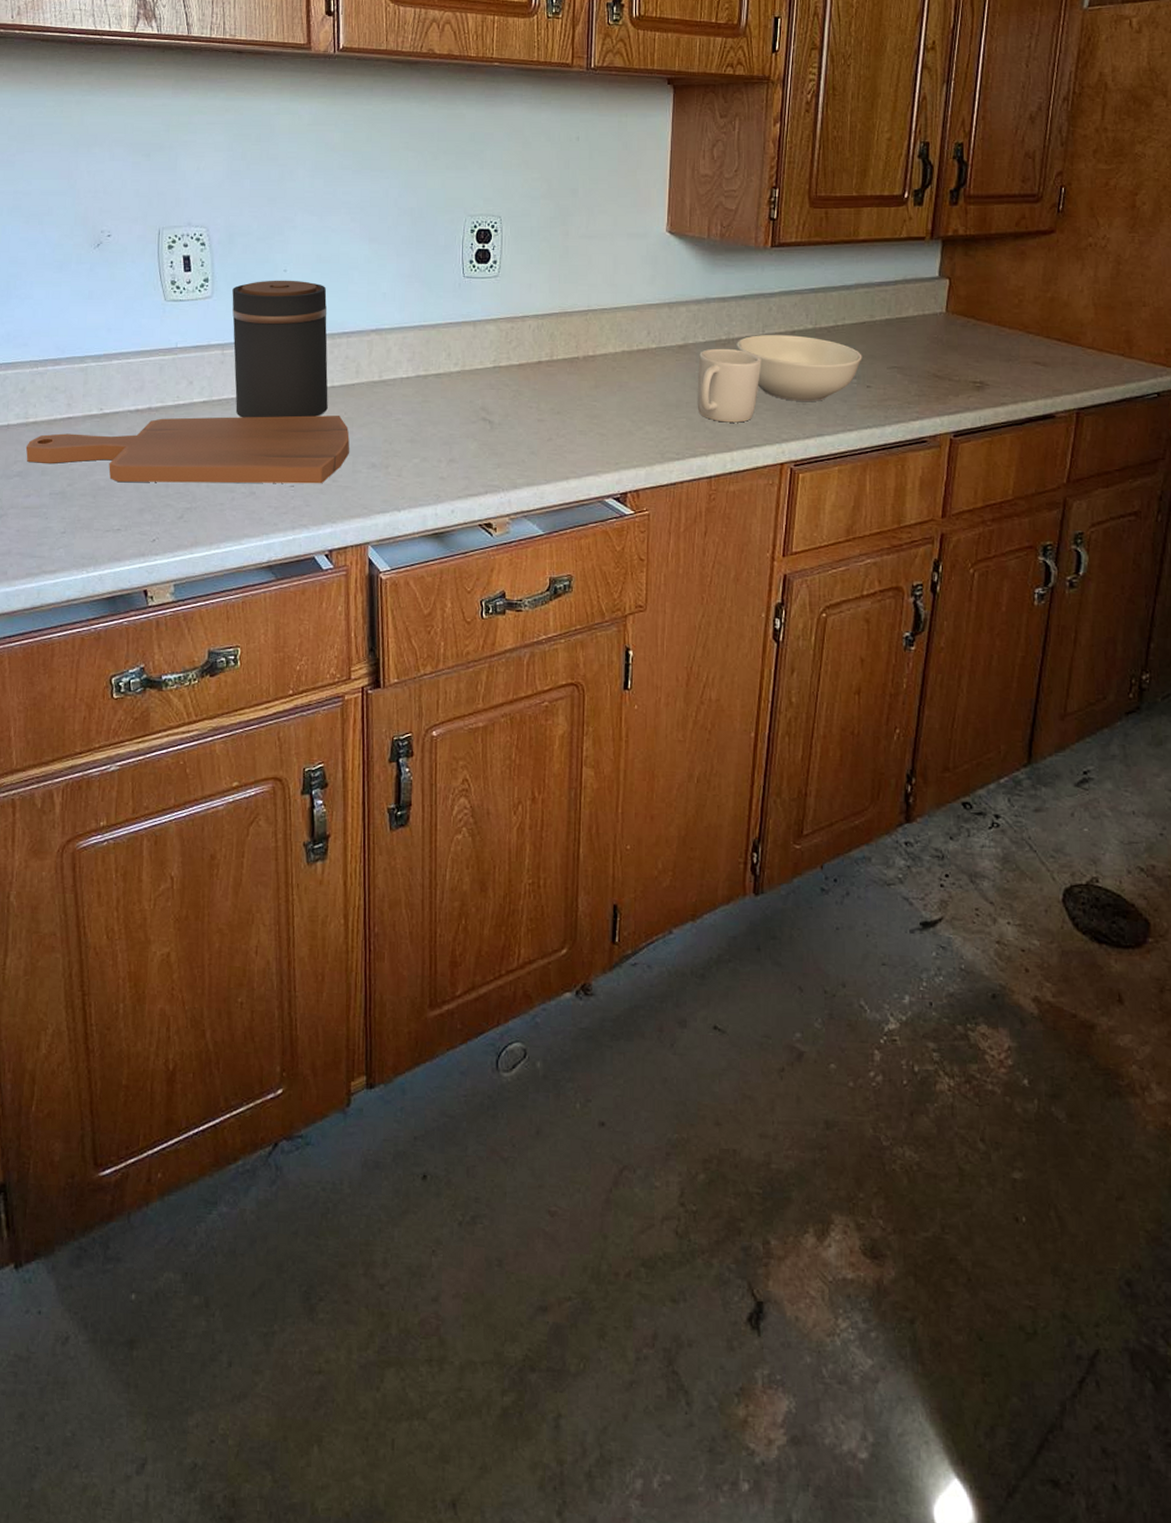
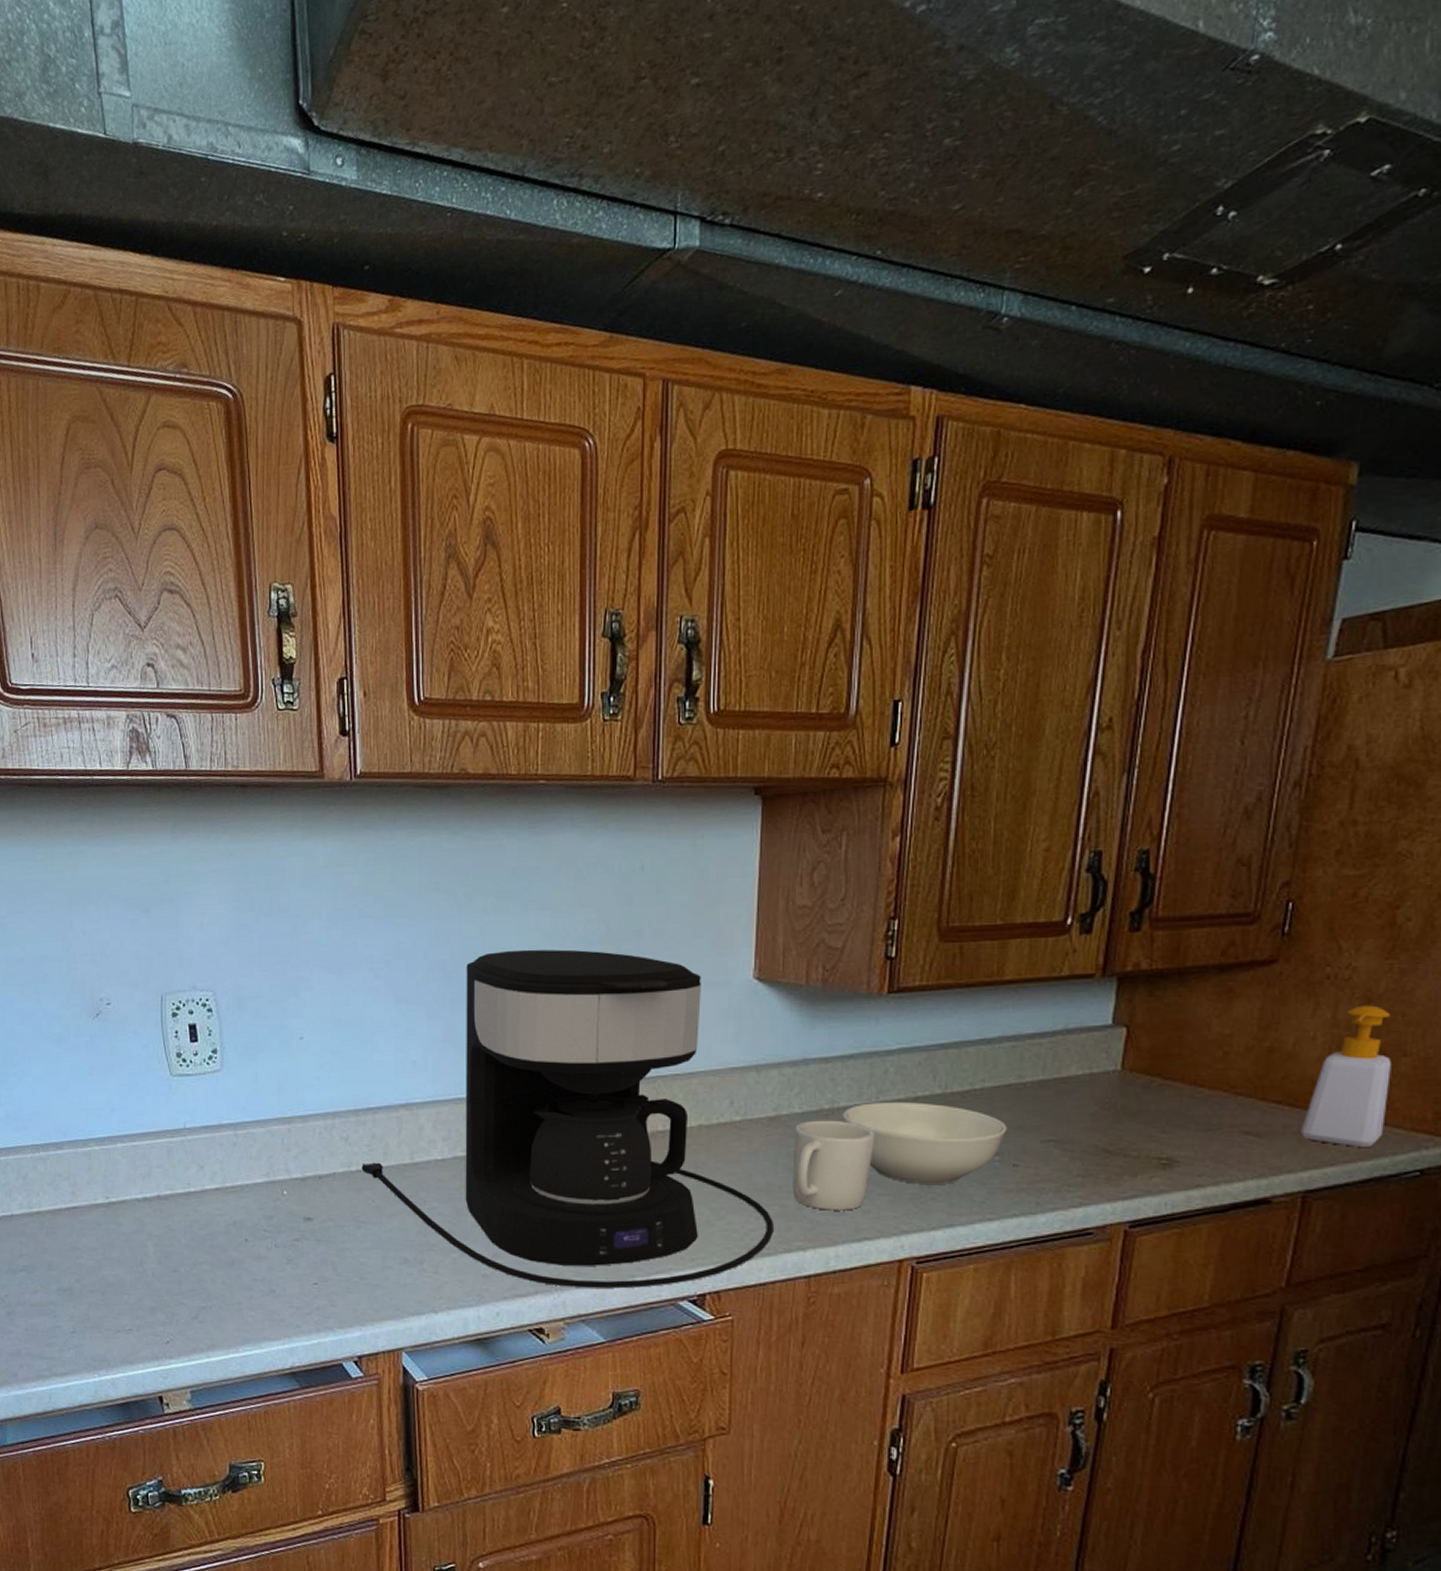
cutting board: present [25,415,350,484] -> none [30,1204,378,1282]
cylinder: present [232,280,328,418] -> none [243,1048,353,1207]
coffee maker: none [336,201,682,489] -> present [361,949,774,1289]
soap bottle: none [1074,267,1135,376] -> present [1301,1005,1391,1148]

